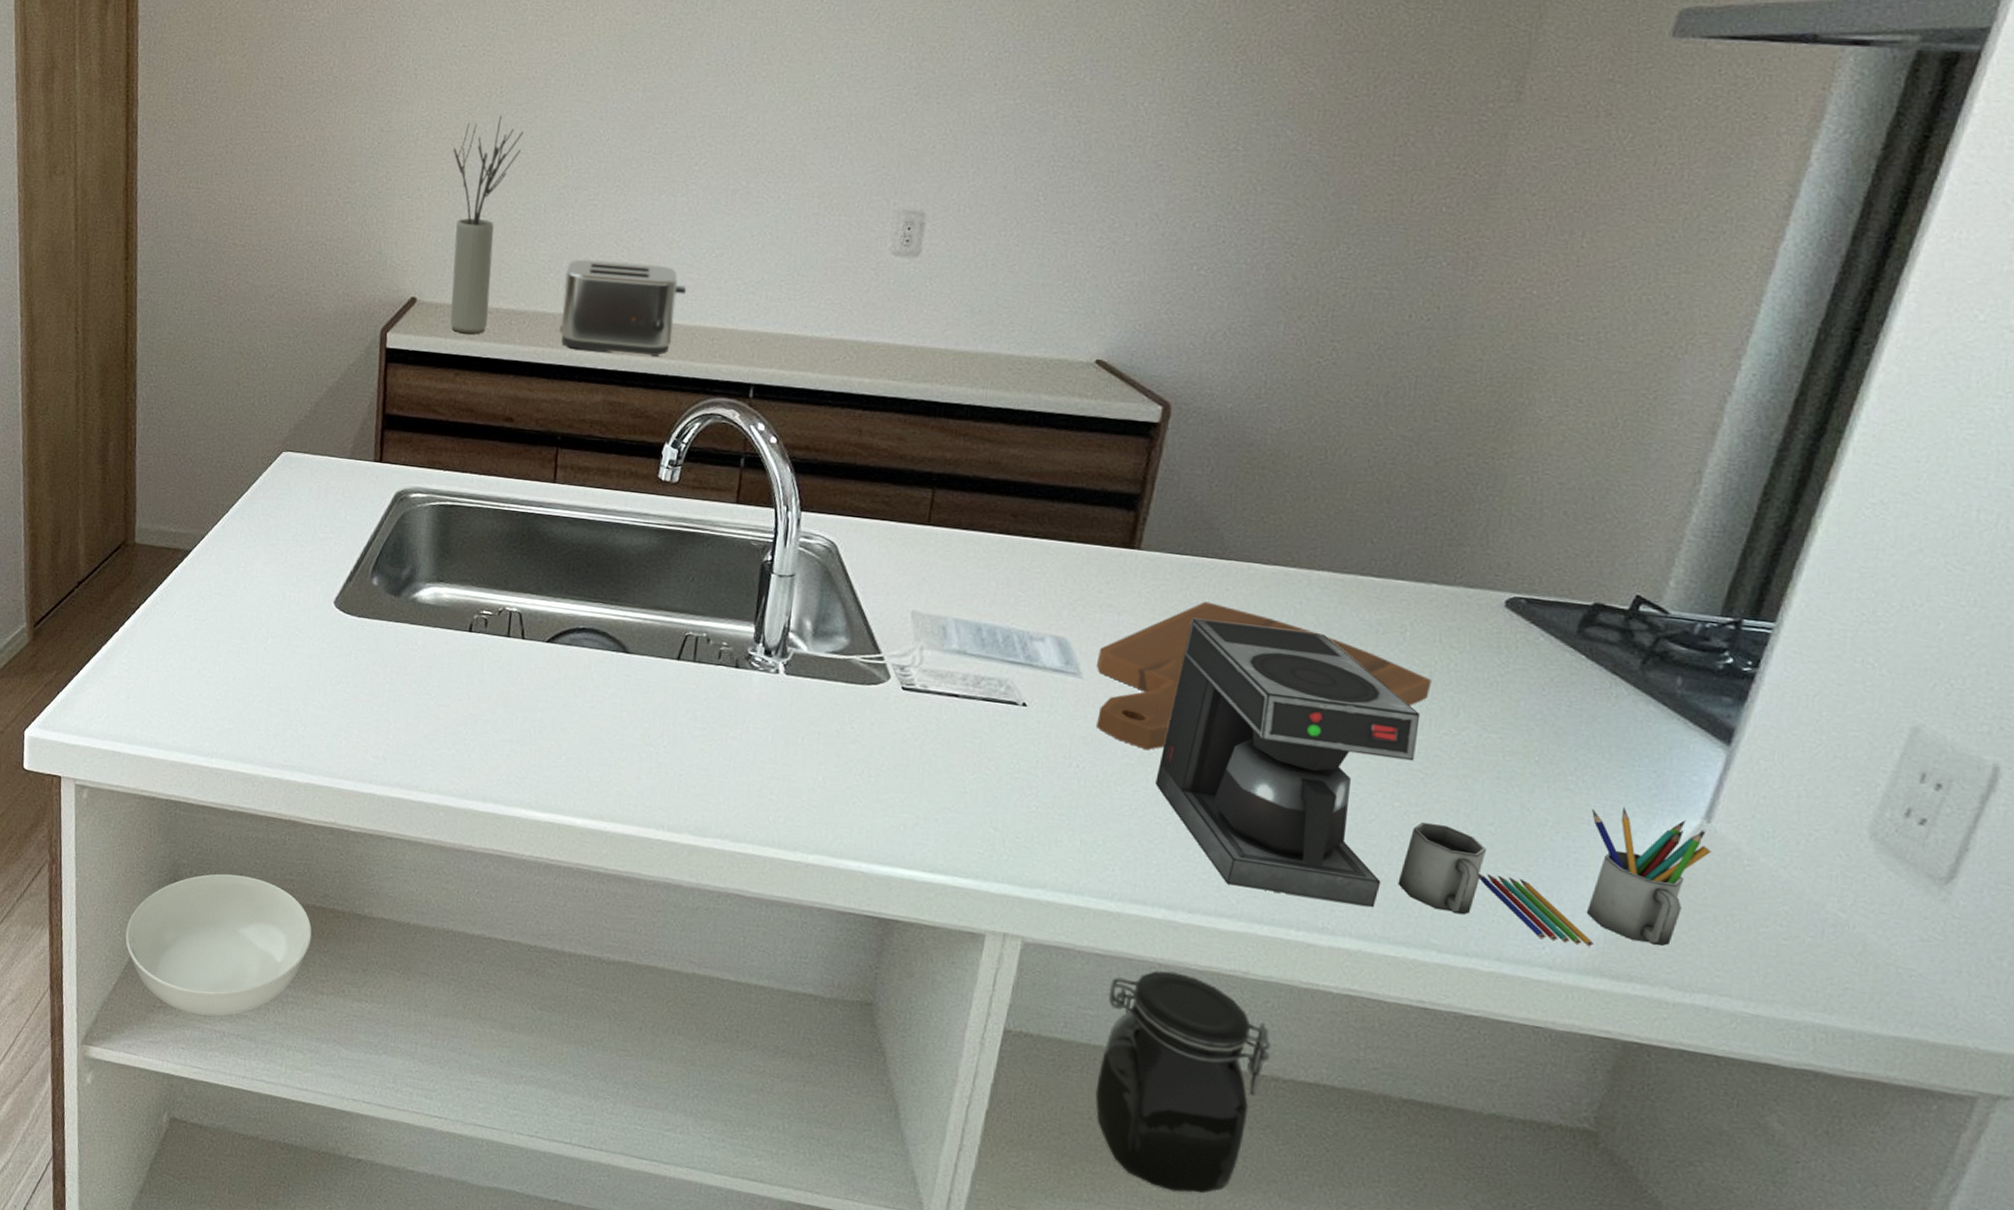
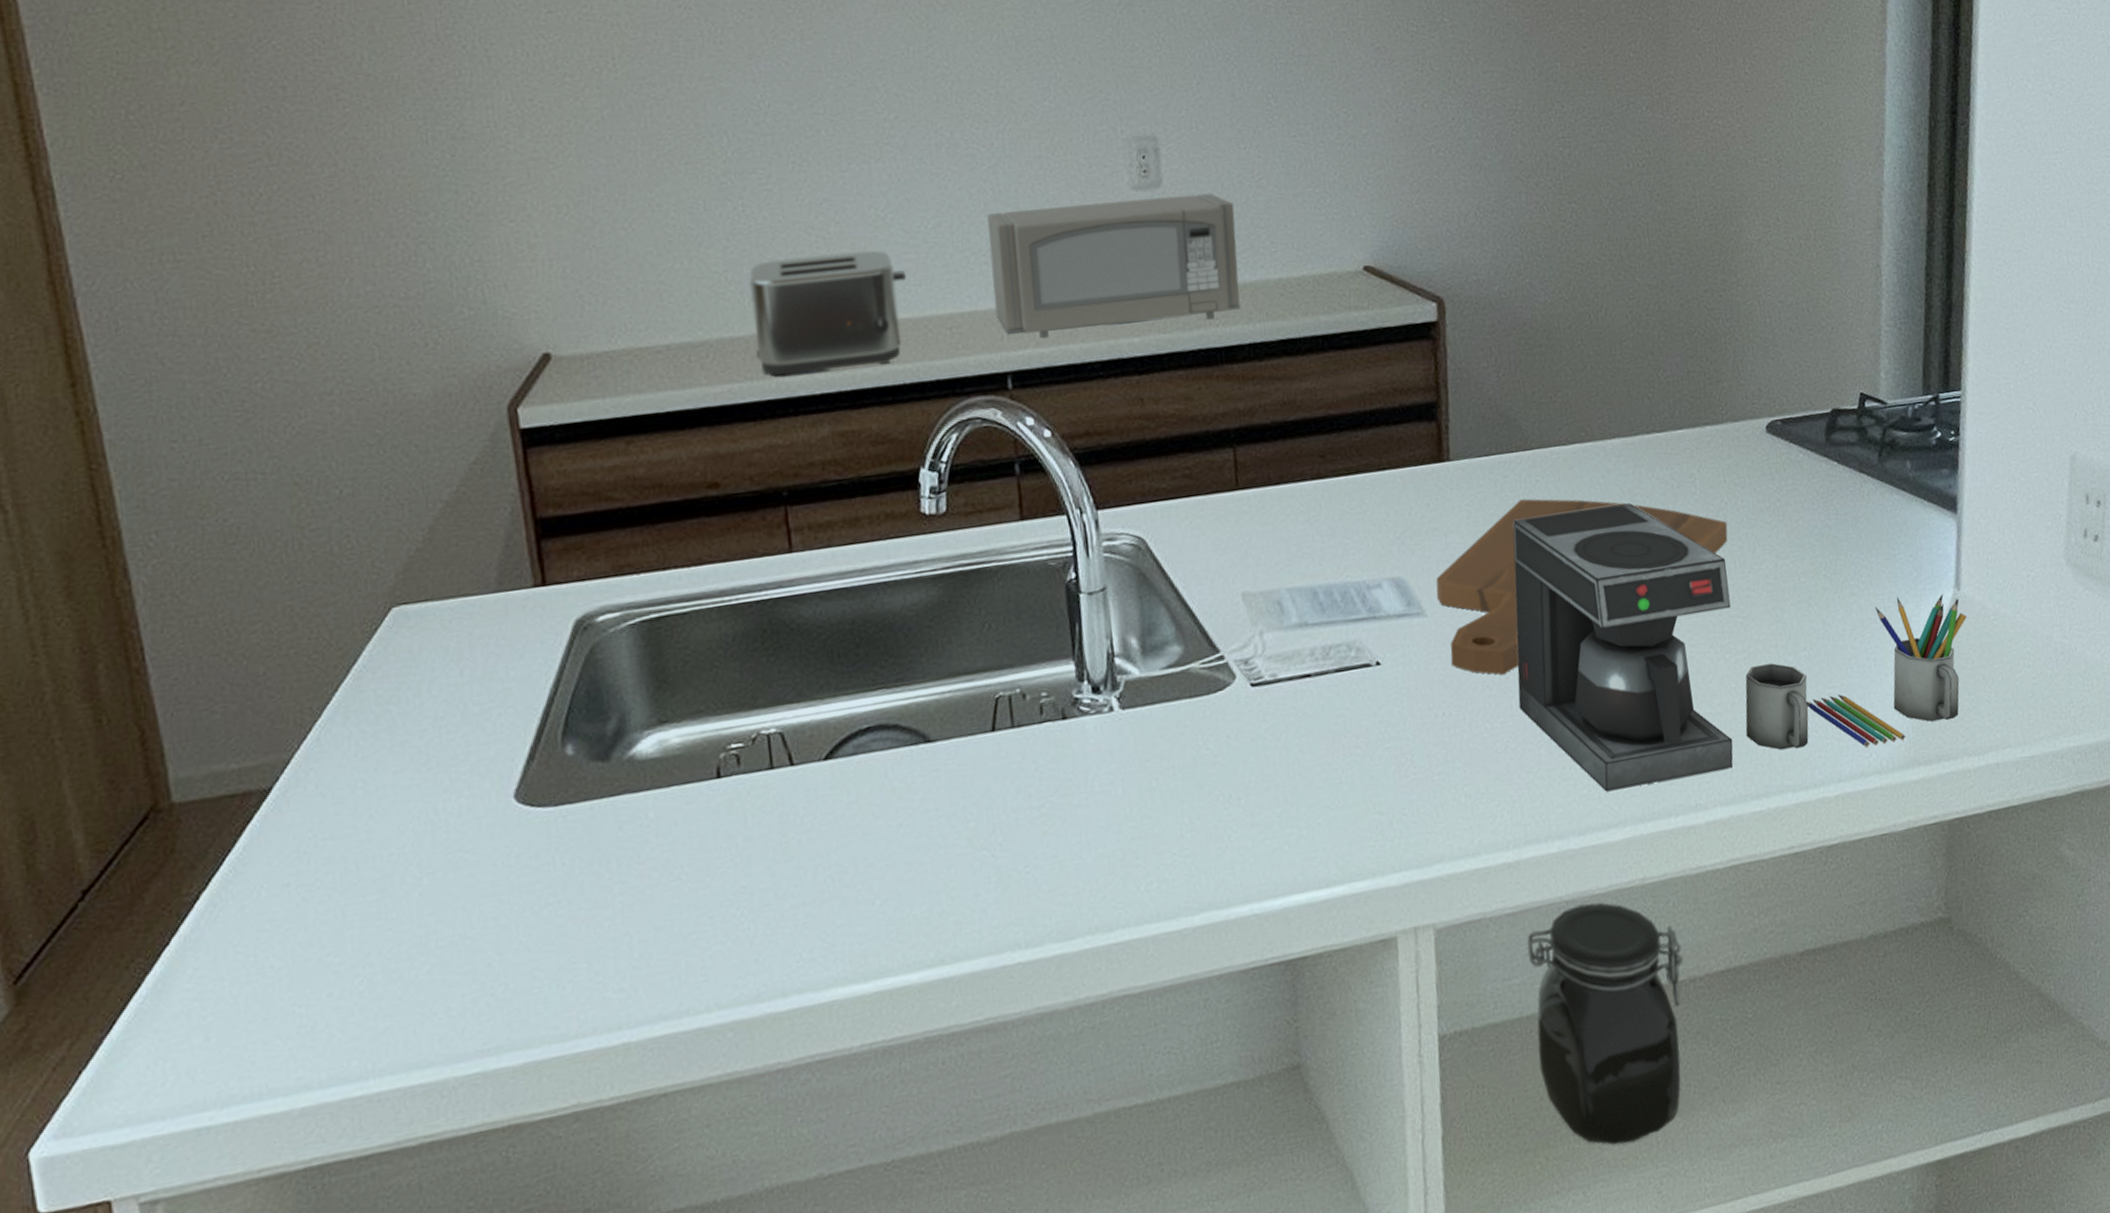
vase: present [450,115,524,334] -> none [562,94,659,387]
microwave: none [751,254,983,378] -> present [987,193,1241,339]

